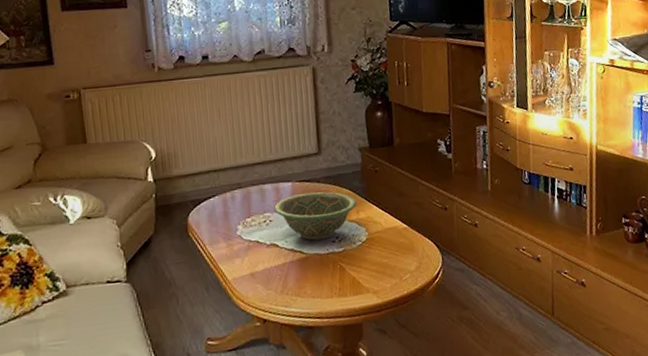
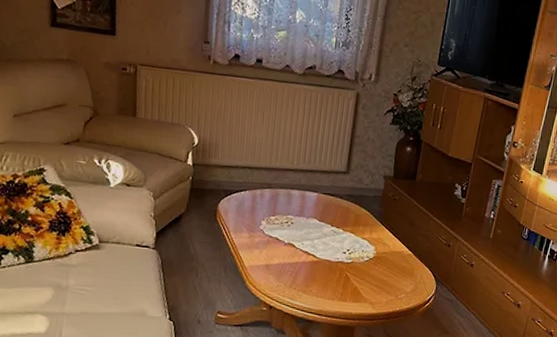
decorative bowl: present [274,191,358,241] -> none [297,205,373,249]

